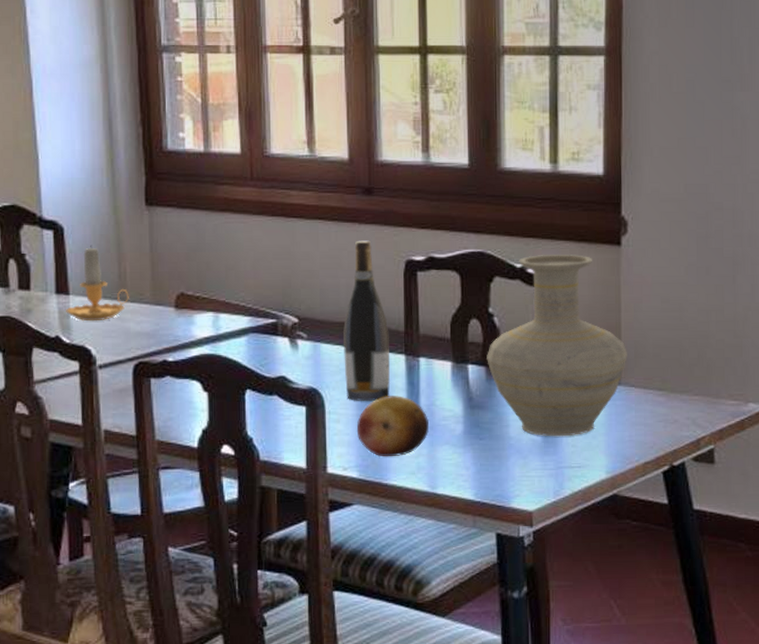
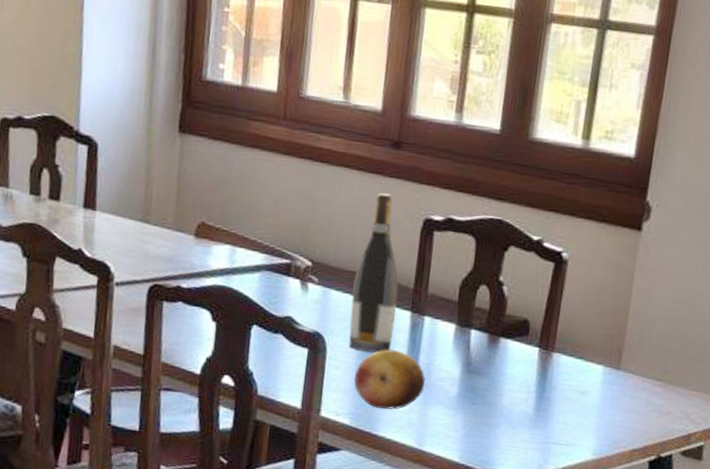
candle: present [66,245,129,322] -> none [91,164,153,240]
vase: present [487,255,627,437] -> none [490,230,632,414]

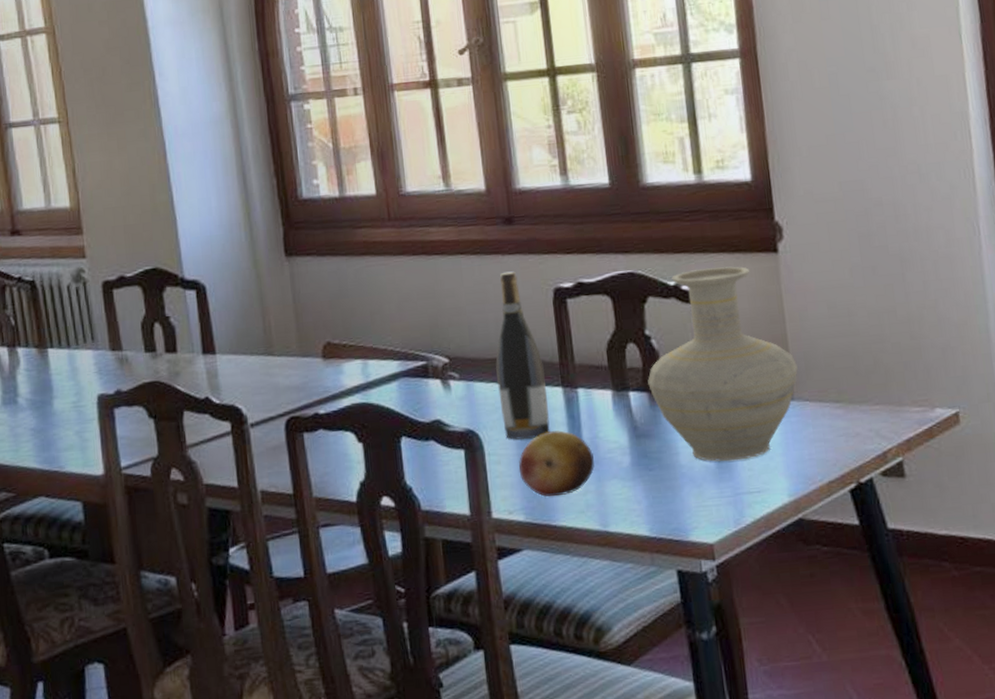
vase: none [490,230,632,414] -> present [648,266,798,462]

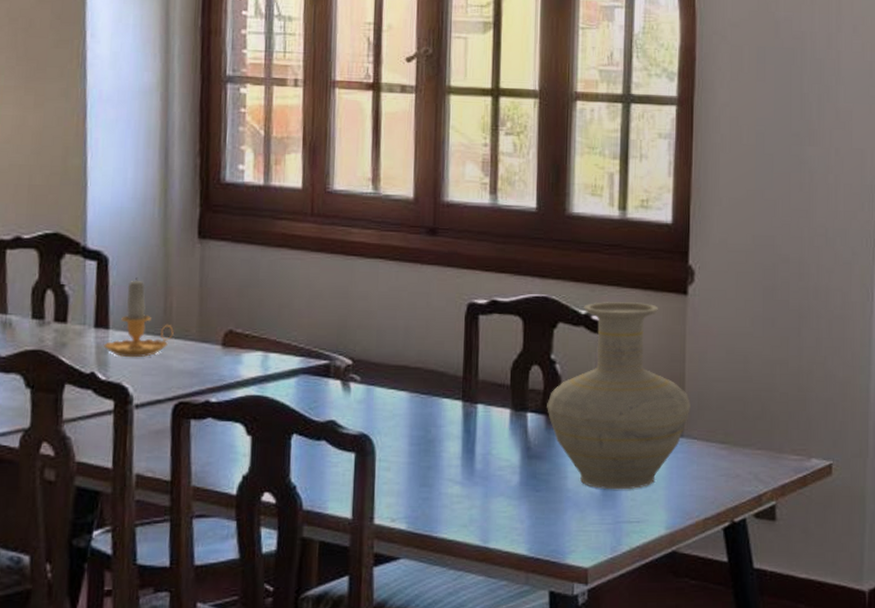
candle: none [213,301,276,380] -> present [104,277,174,358]
wine bottle: present [496,271,550,440] -> none [398,281,447,448]
fruit: present [519,430,595,497] -> none [407,443,484,509]

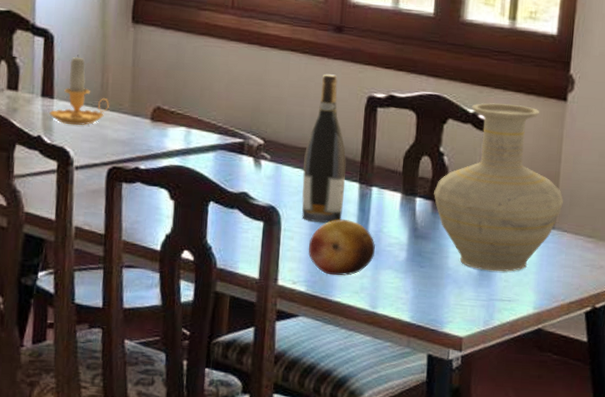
wine bottle: none [398,281,447,448] -> present [302,74,347,223]
fruit: none [407,443,484,509] -> present [308,219,375,276]

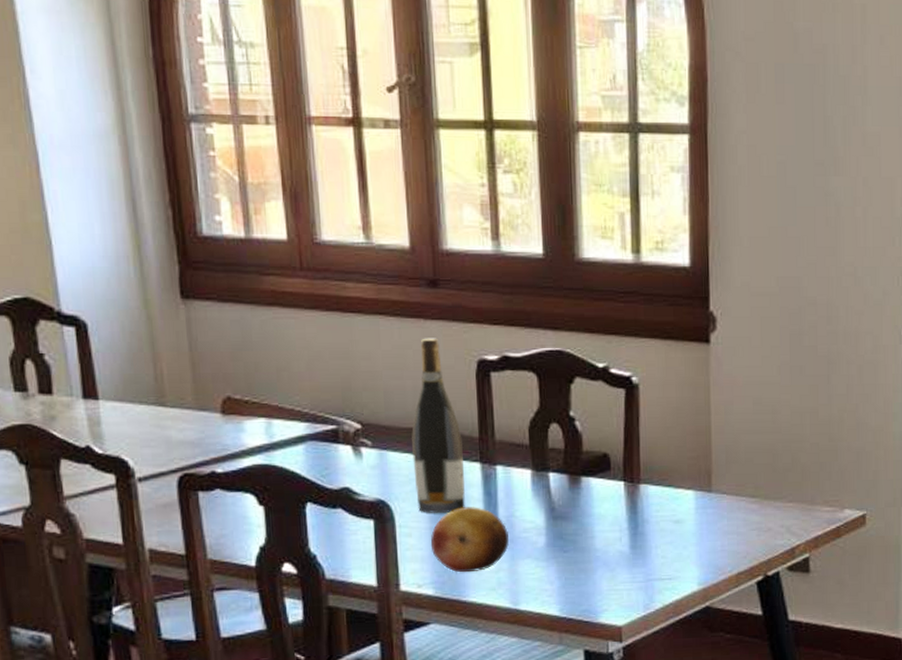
candle: present [49,54,109,126] -> none [96,343,168,430]
vase: present [434,103,563,272] -> none [569,353,718,548]

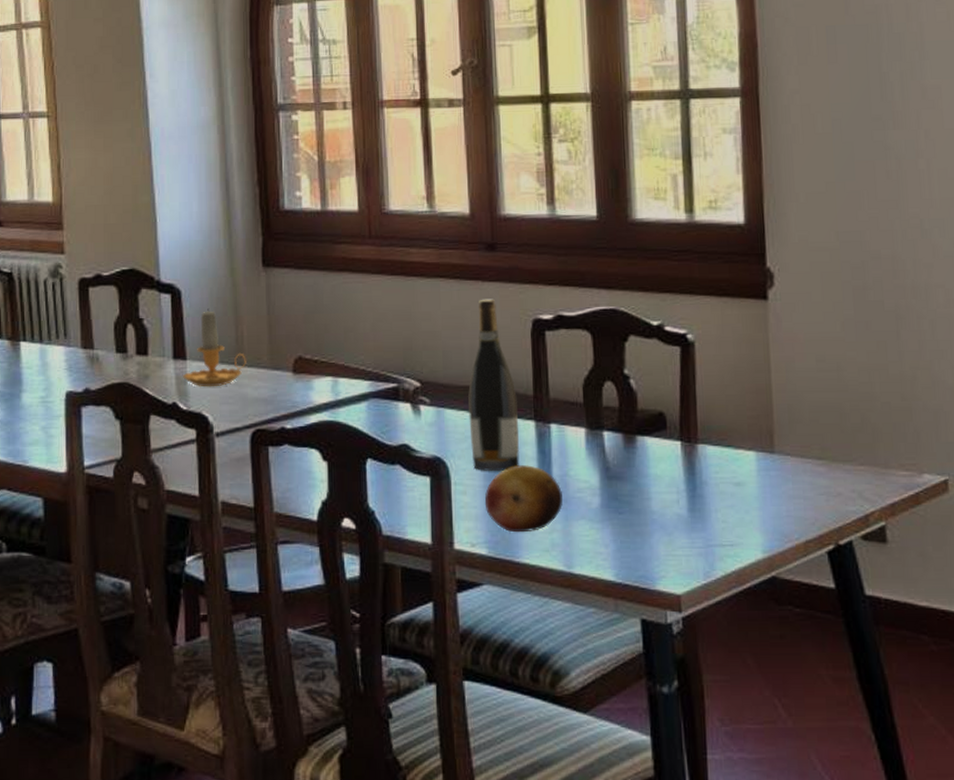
candle: none [96,343,168,430] -> present [183,308,246,388]

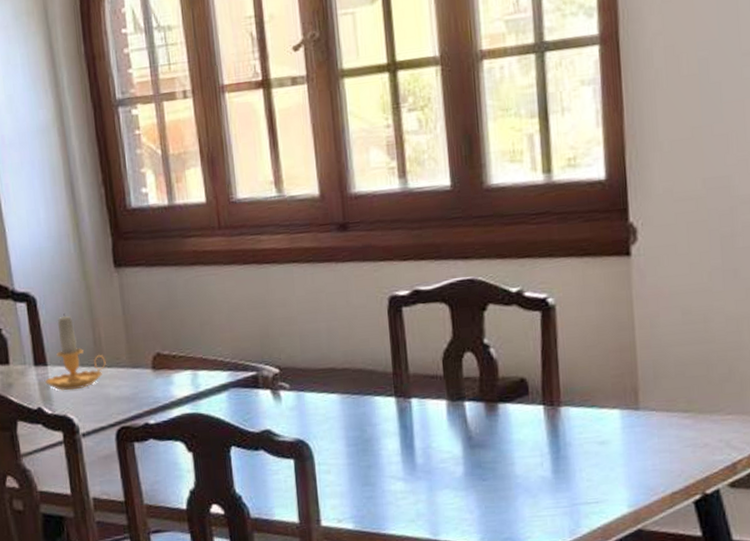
wine bottle: present [468,299,519,471] -> none [327,279,382,450]
fruit: present [484,465,563,533] -> none [349,440,426,506]

